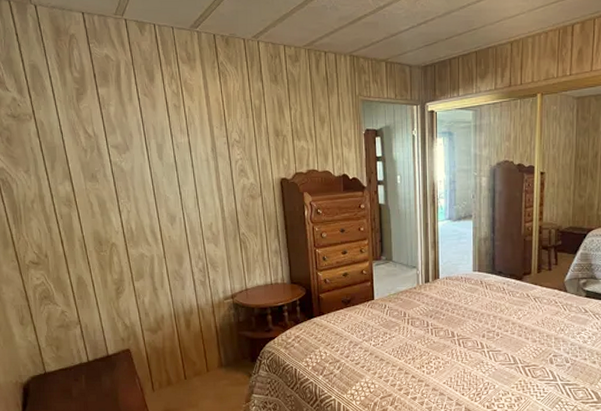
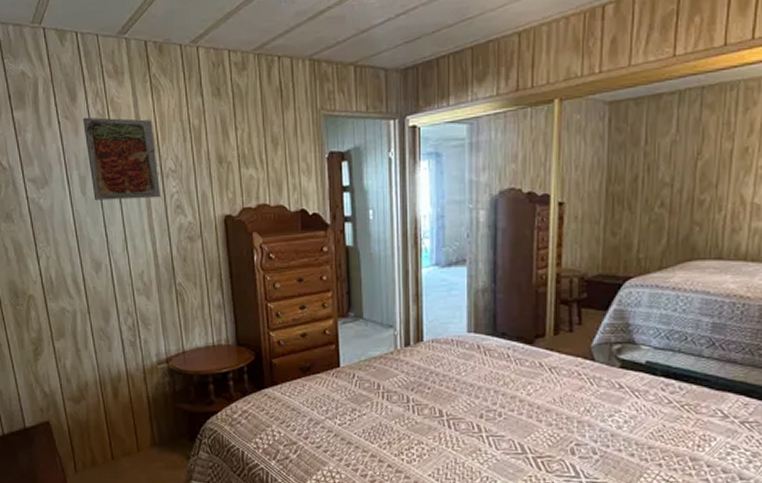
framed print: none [160,95,228,165] -> present [83,117,161,201]

